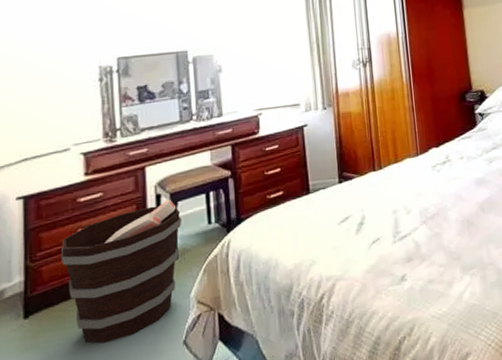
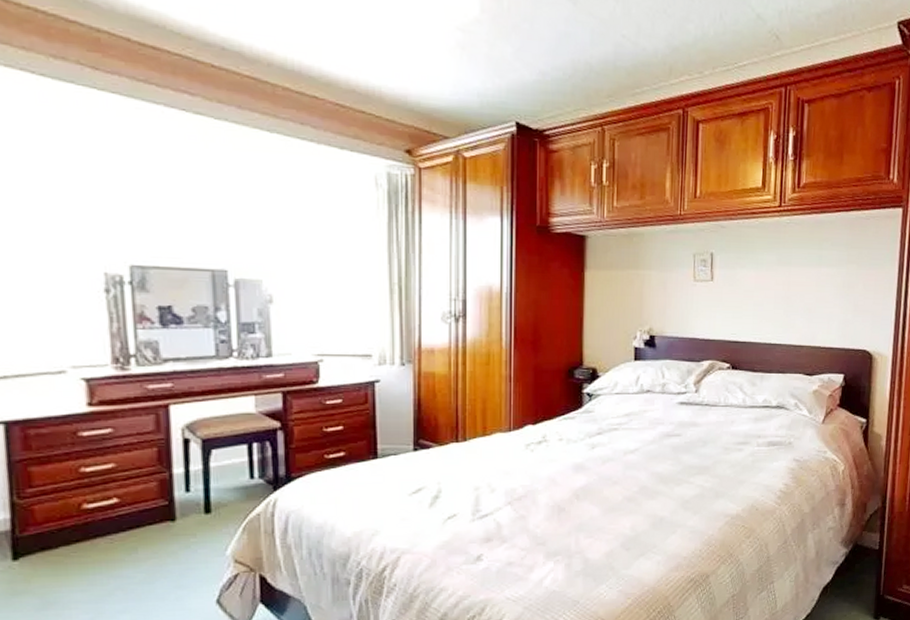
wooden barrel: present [60,199,182,344] -> none [58,445,216,594]

